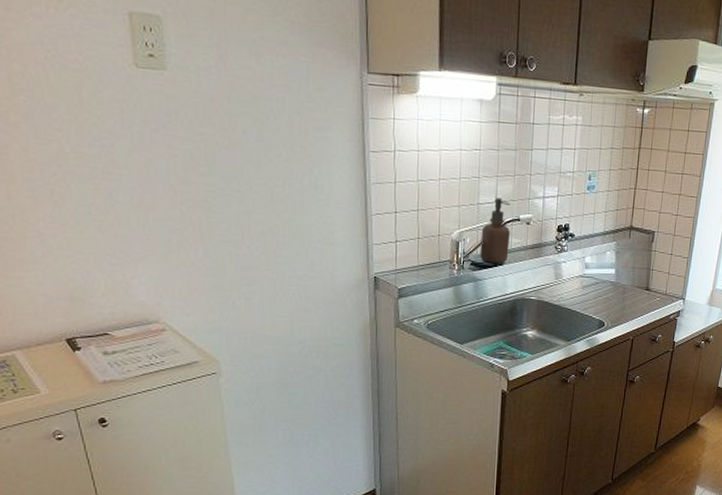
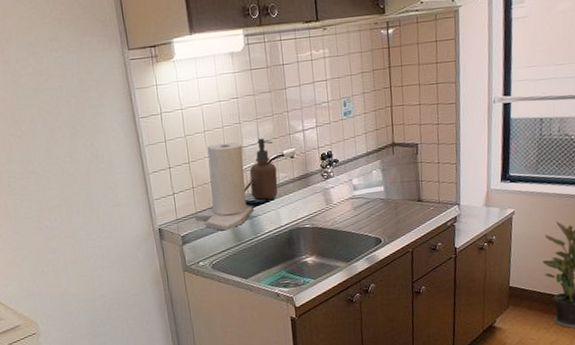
paper towel: none [415,195,481,291] -> present [194,142,254,232]

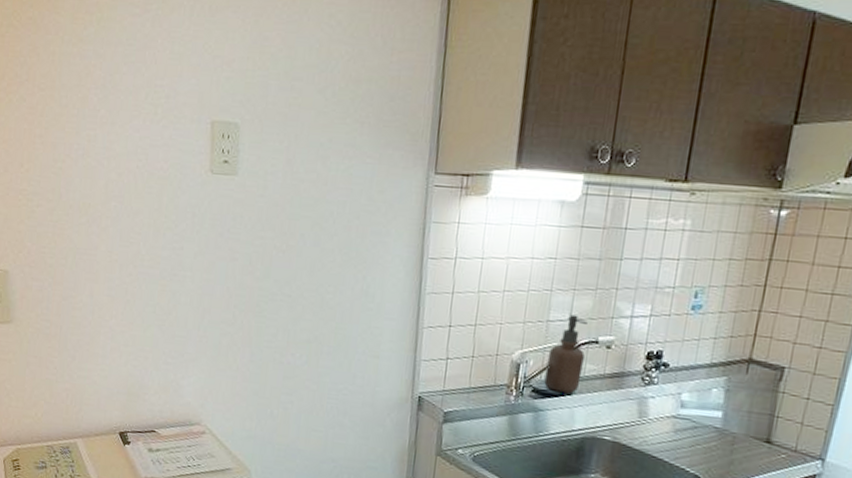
paper towel: present [194,142,254,232] -> none [465,309,548,420]

